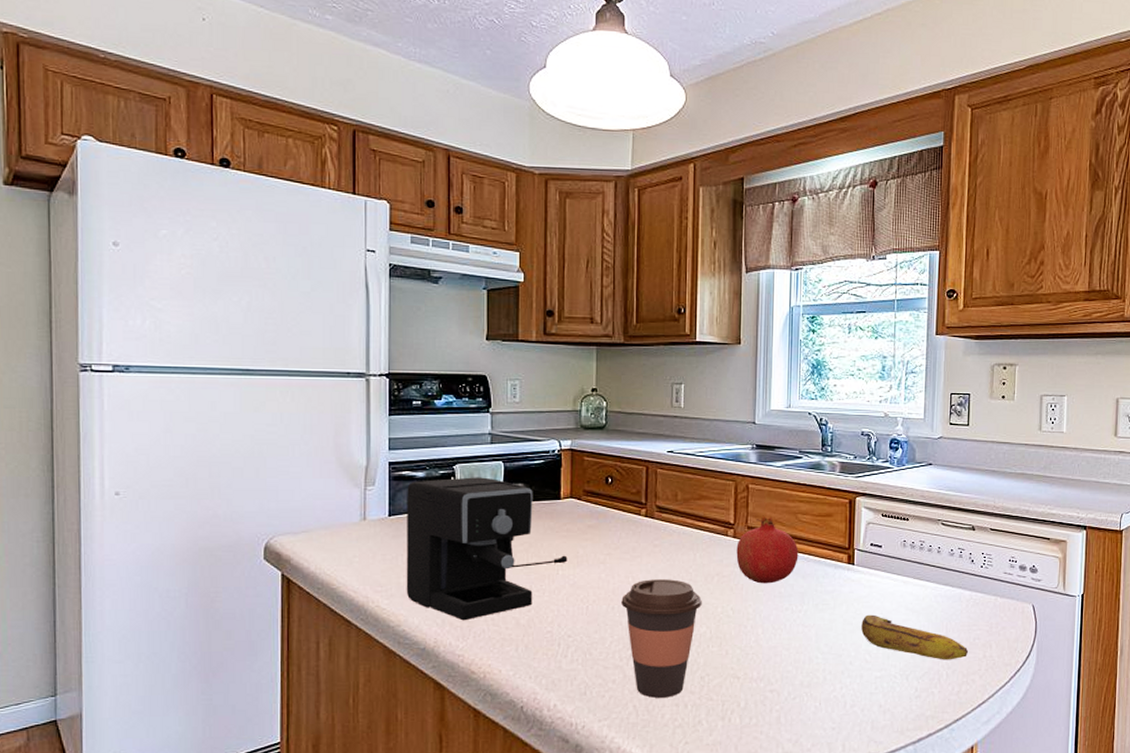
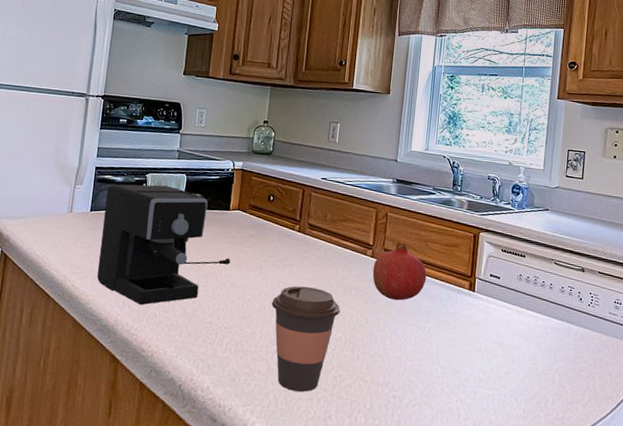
banana: present [861,614,969,660] -> none [477,337,574,388]

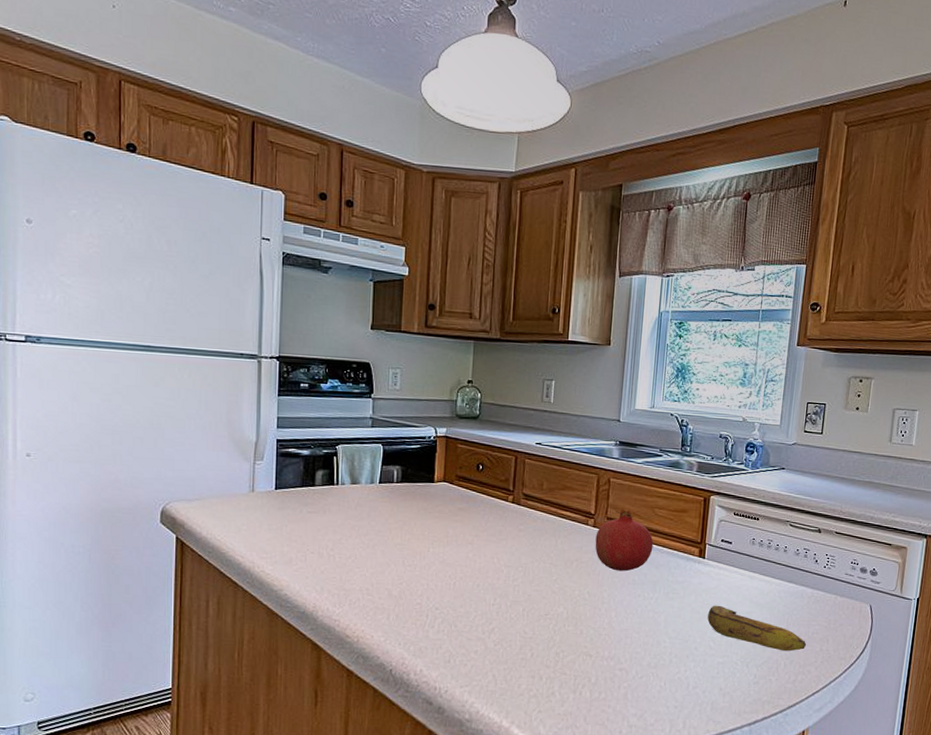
coffee maker: present [97,184,231,305] -> none [289,457,438,589]
coffee cup: present [272,286,340,392] -> none [486,561,561,670]
banana: none [477,337,574,388] -> present [707,605,807,652]

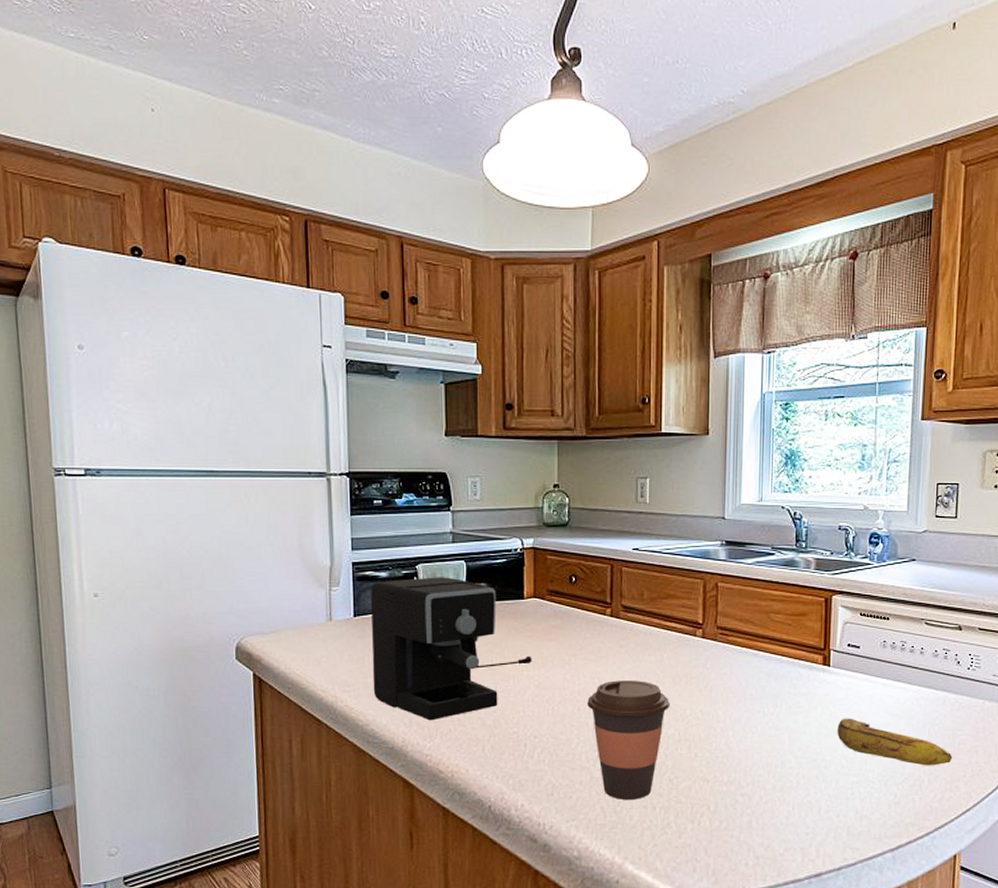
coffee maker: none [289,457,438,589] -> present [371,577,532,721]
coffee cup: none [486,561,561,670] -> present [587,680,670,799]
fruit: present [595,507,654,572] -> none [705,614,771,686]

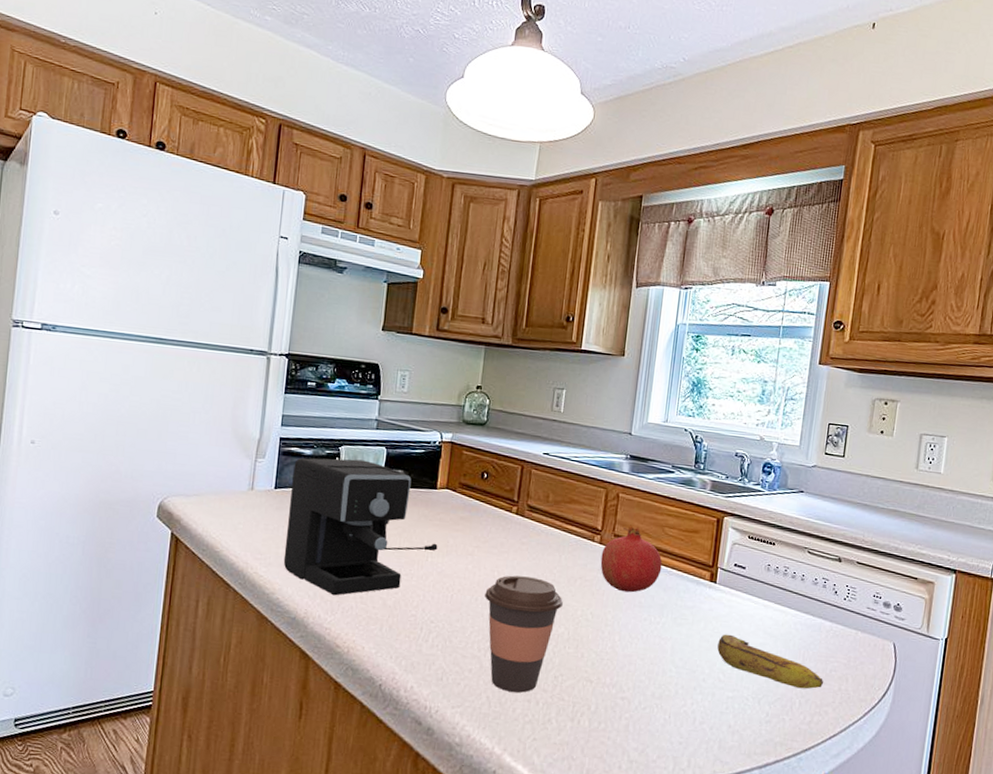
fruit: none [705,614,771,686] -> present [600,525,662,593]

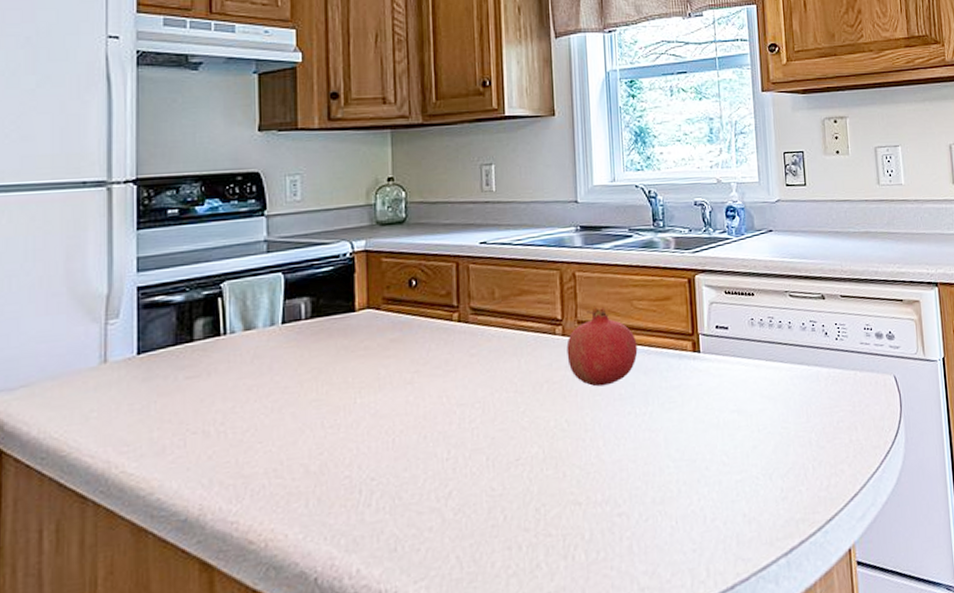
coffee maker: present [283,457,438,596] -> none [160,293,367,477]
coffee cup: present [485,575,563,693] -> none [435,393,531,544]
banana: present [717,634,824,689] -> none [714,407,834,452]

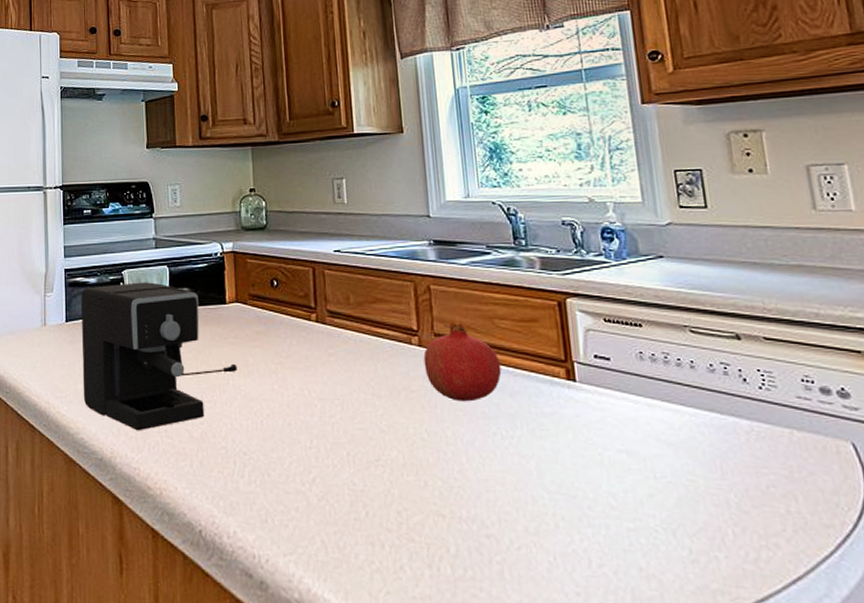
coffee maker: none [160,293,367,477] -> present [81,282,238,431]

